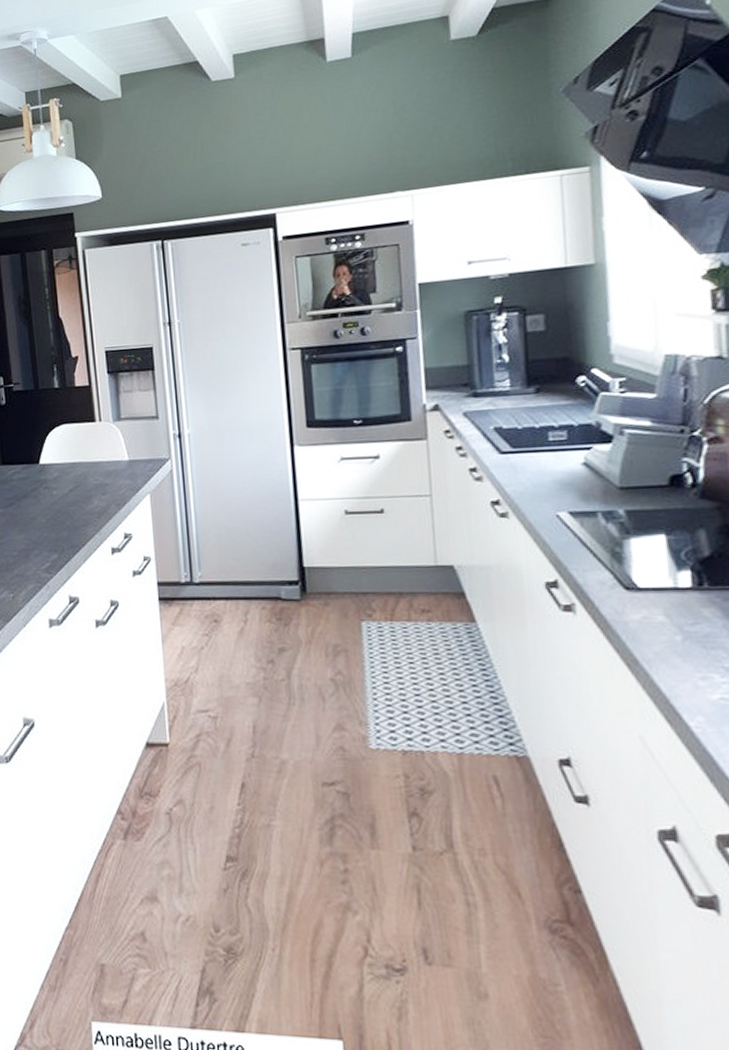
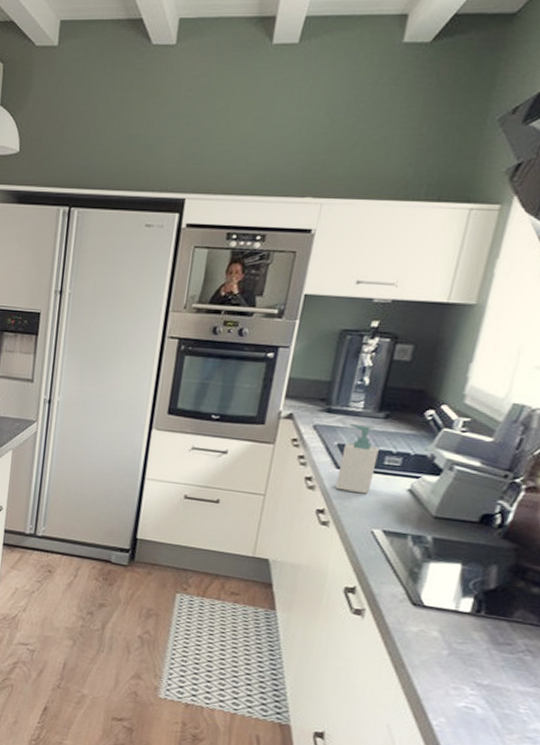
soap bottle: none [501,403,543,477] -> present [335,423,379,494]

